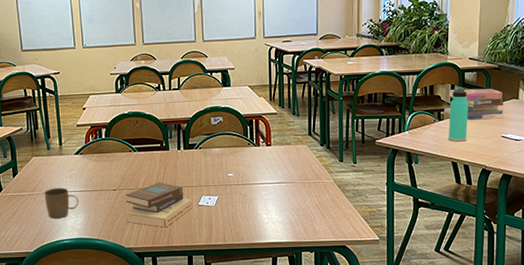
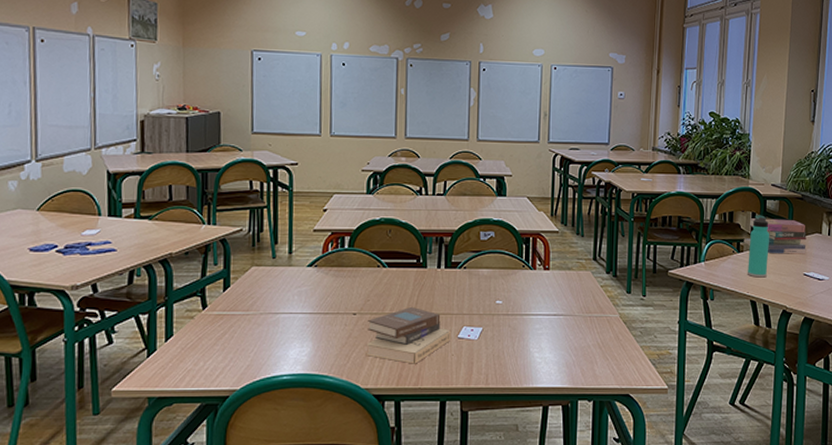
mug: present [44,187,79,219] -> none [262,307,307,347]

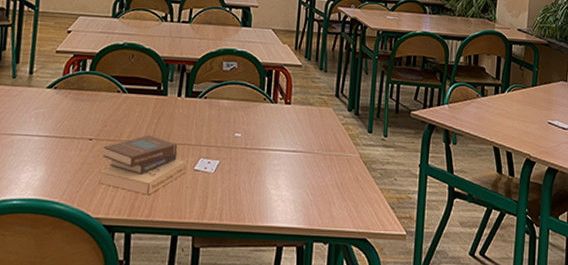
books: present [743,218,806,254] -> none [488,62,552,102]
thermos bottle: present [748,215,770,278] -> none [491,59,515,124]

